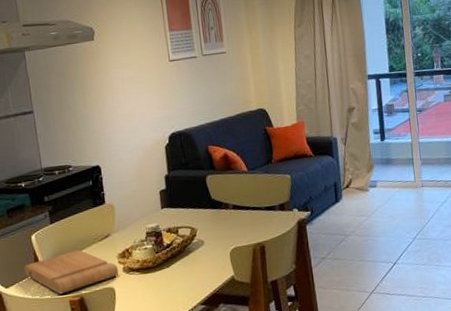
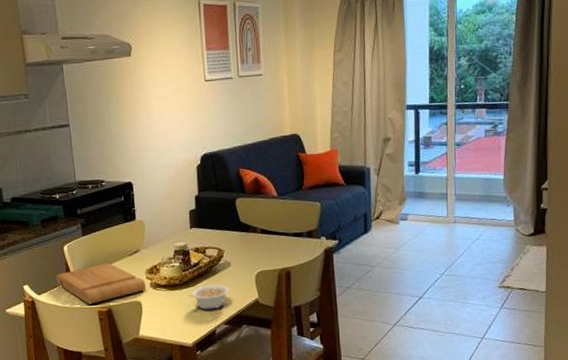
legume: none [162,264,204,292] -> present [188,284,229,310]

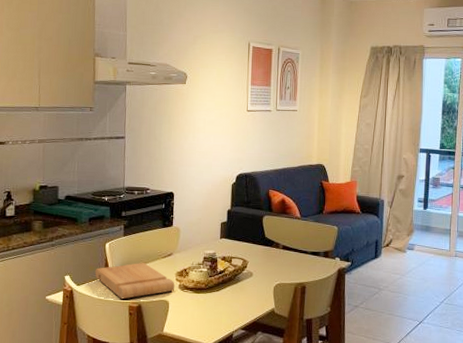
legume: present [188,284,229,310] -> none [211,291,249,315]

